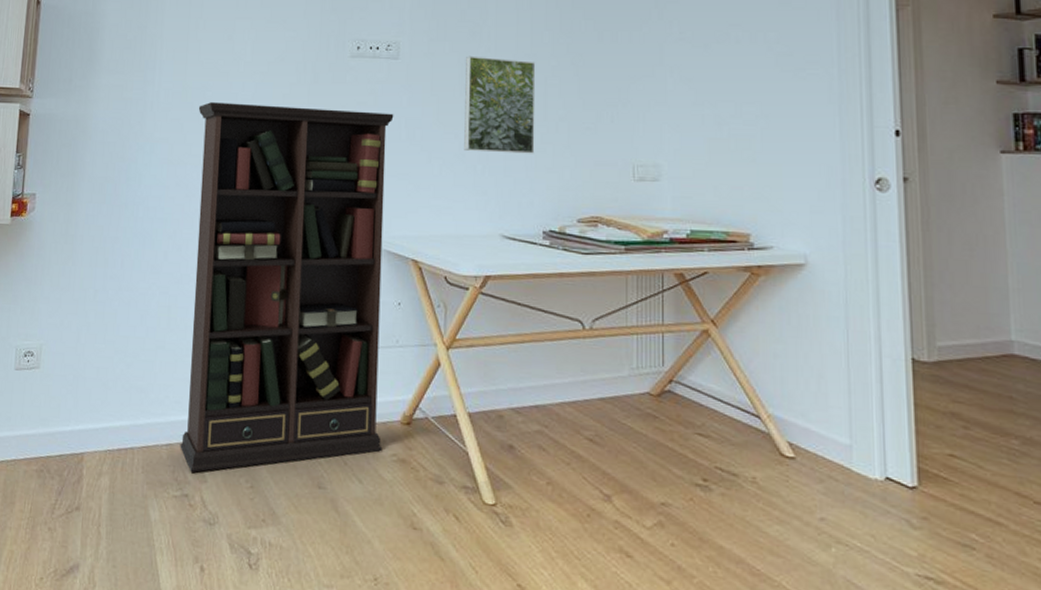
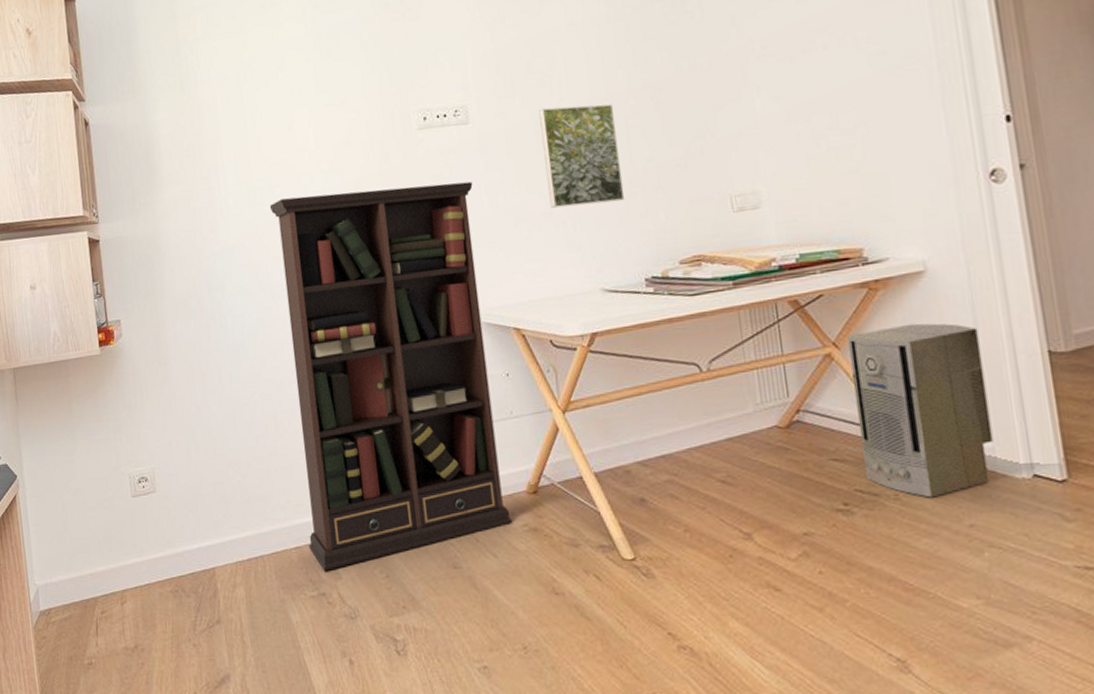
air purifier: none [726,312,852,486] -> present [848,323,993,498]

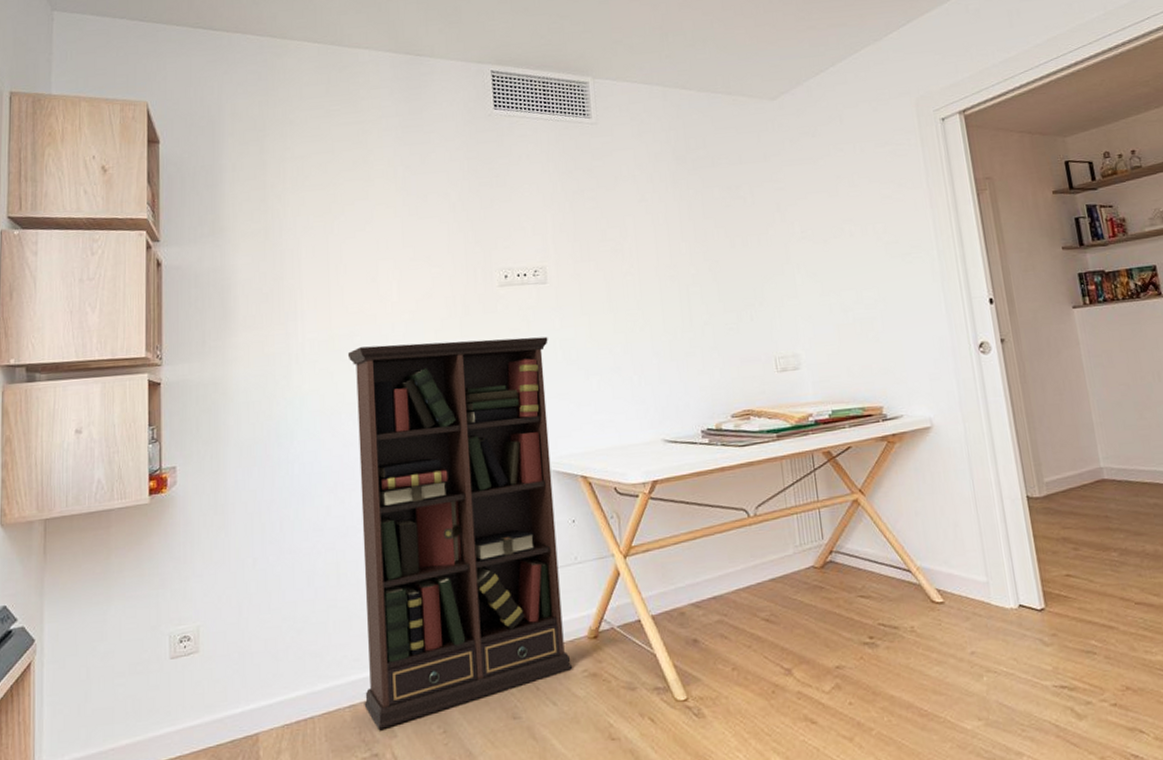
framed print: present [539,104,625,208] -> none [611,272,685,364]
air purifier: present [848,323,993,498] -> none [871,472,988,629]

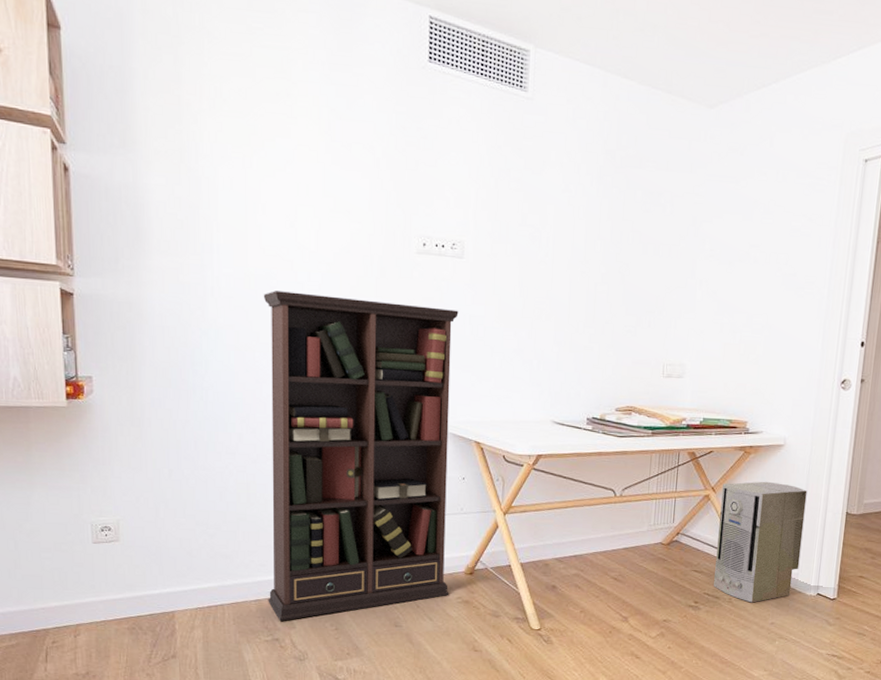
air purifier: none [871,472,988,629] -> present [714,481,807,603]

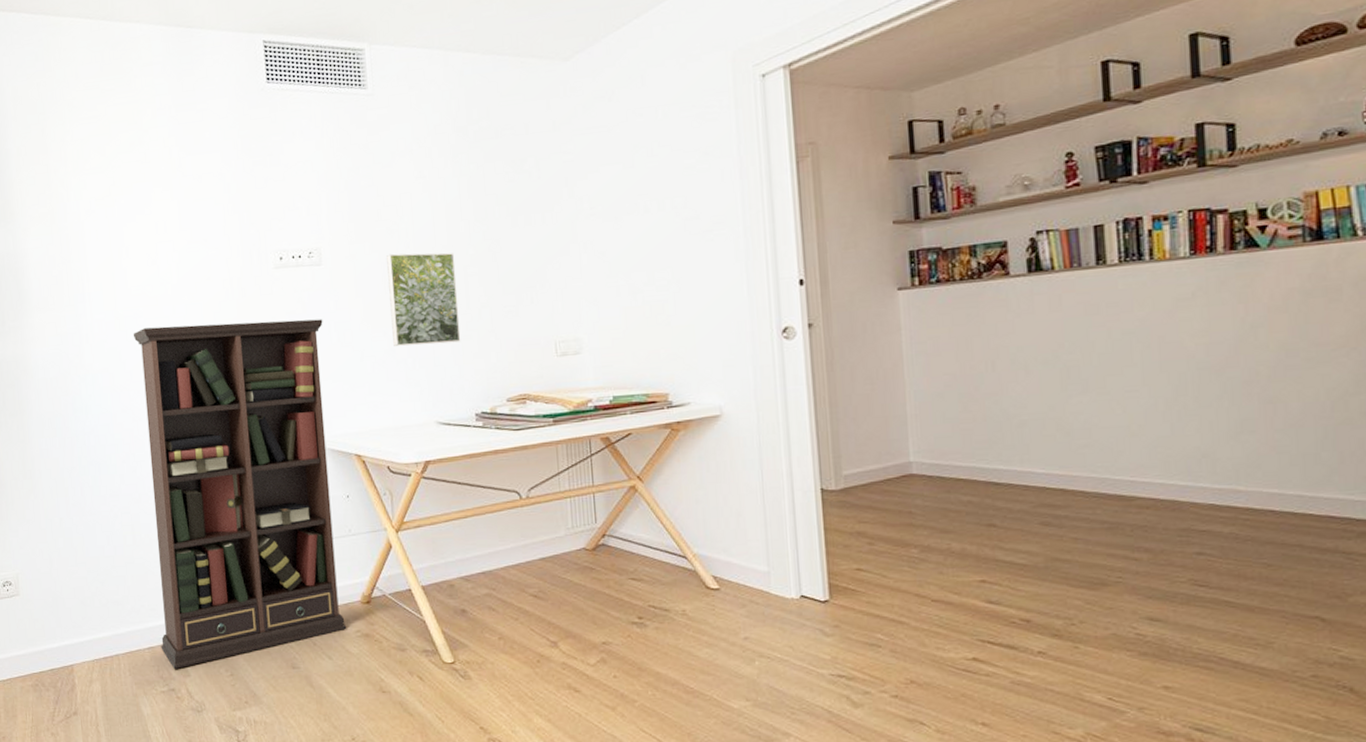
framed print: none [522,259,588,352] -> present [387,252,461,346]
air purifier: present [714,481,807,603] -> none [651,461,769,614]

